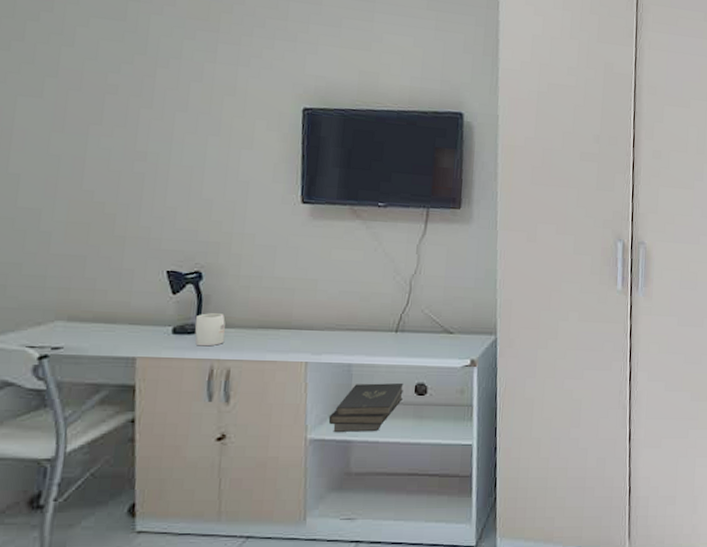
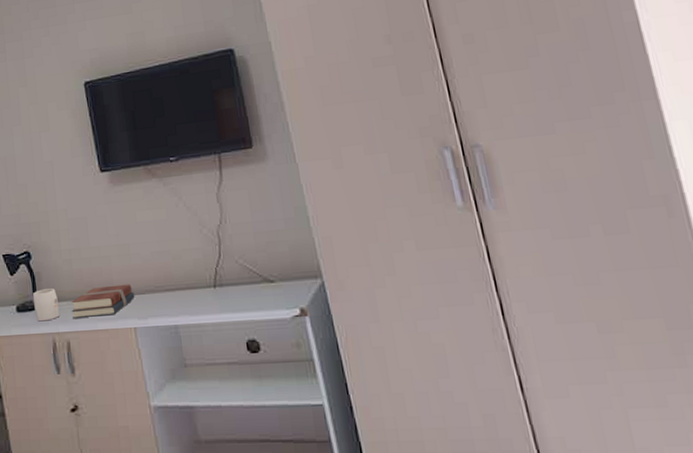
books: none [238,318,313,348] -> present [71,284,135,318]
book: present [328,382,404,432] -> none [167,340,236,398]

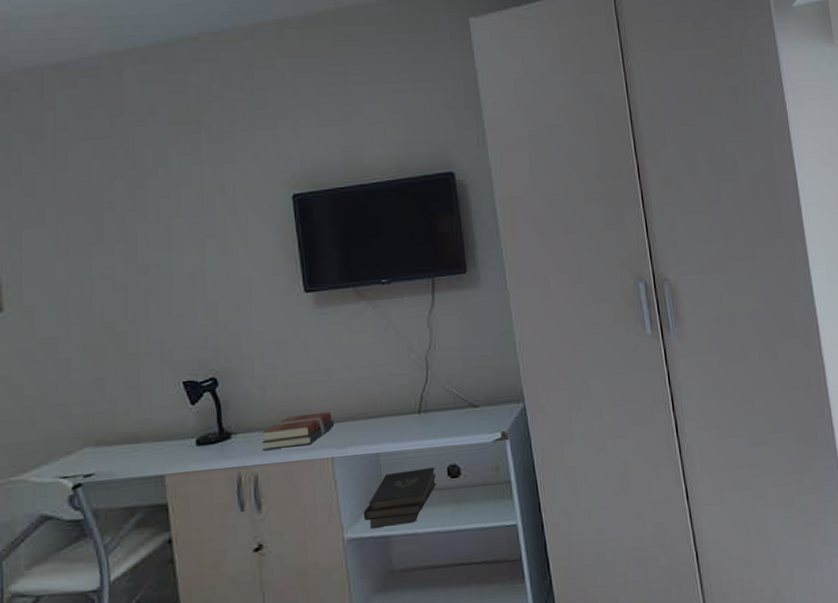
mug: present [32,288,60,322] -> none [216,418,248,455]
book: none [167,340,236,398] -> present [363,466,436,528]

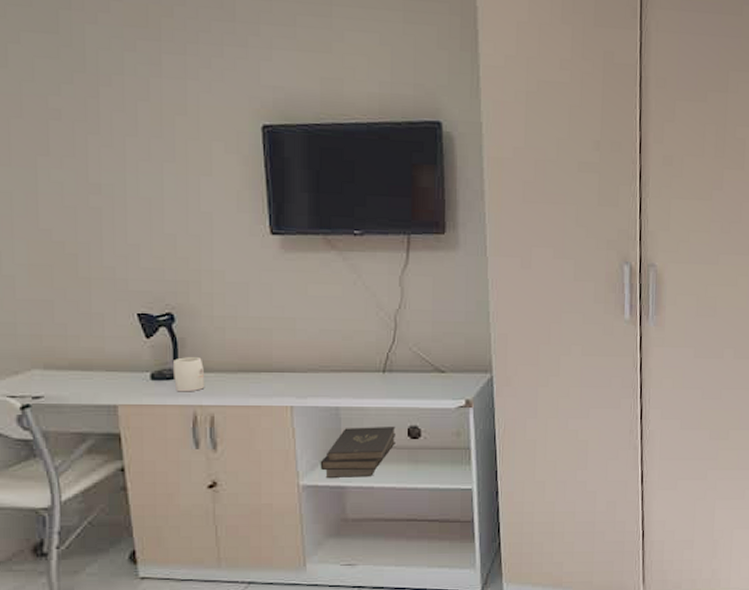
mug: none [216,418,248,455] -> present [172,357,205,392]
books: present [261,411,335,450] -> none [219,360,296,392]

